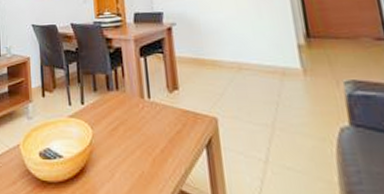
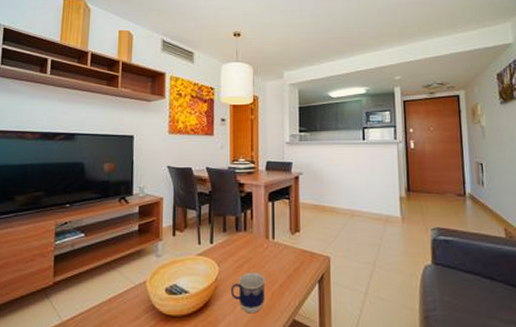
cup: none [106,135,145,182] -> present [230,272,266,314]

